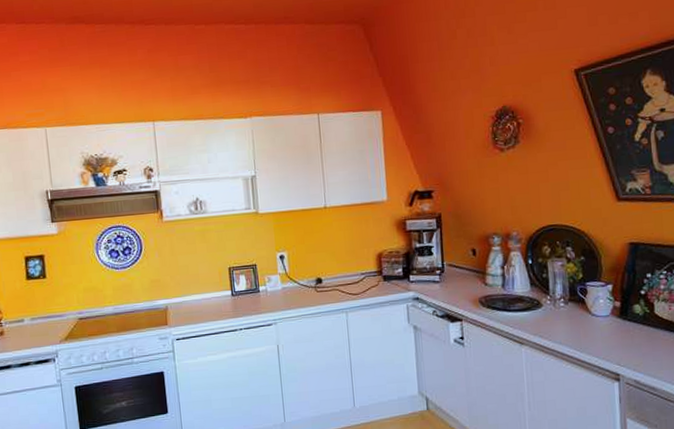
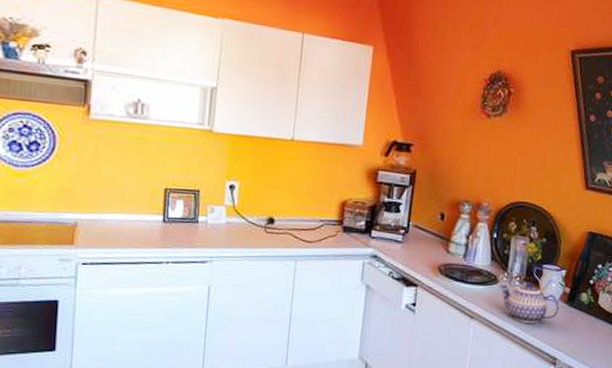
teapot: none [544,302,613,343] -> present [499,282,560,324]

